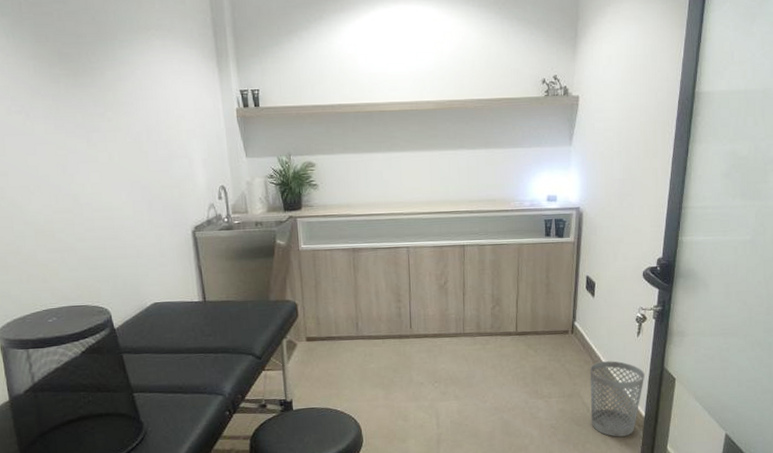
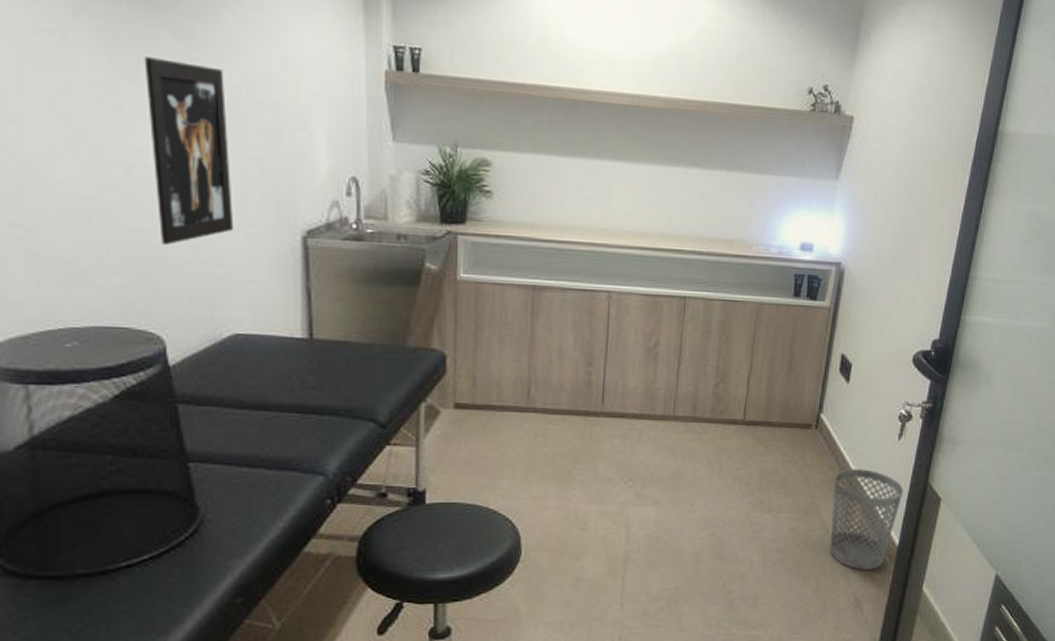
wall art: none [78,120,147,247] -> present [144,57,234,246]

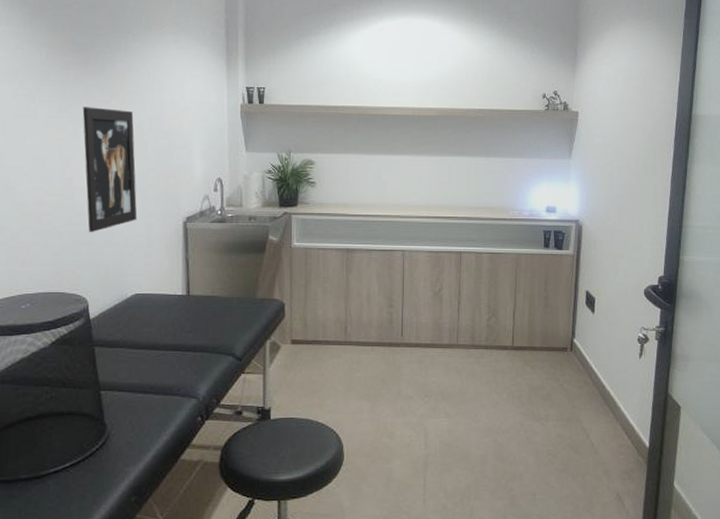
wastebasket: present [829,469,904,570] -> none [589,383,649,469]

